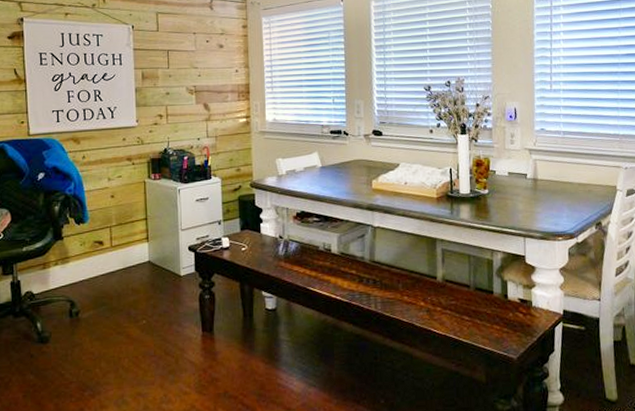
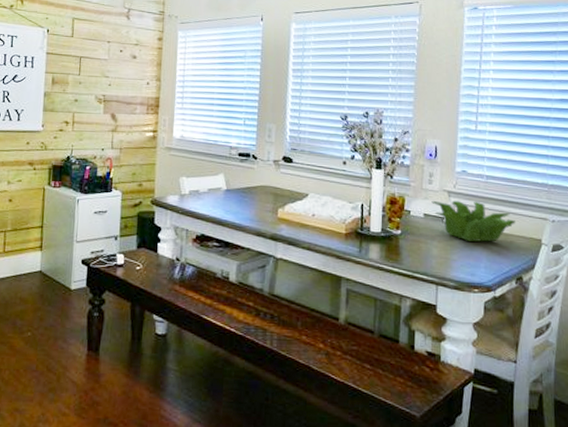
plant: none [514,156,593,194] -> present [431,201,517,242]

